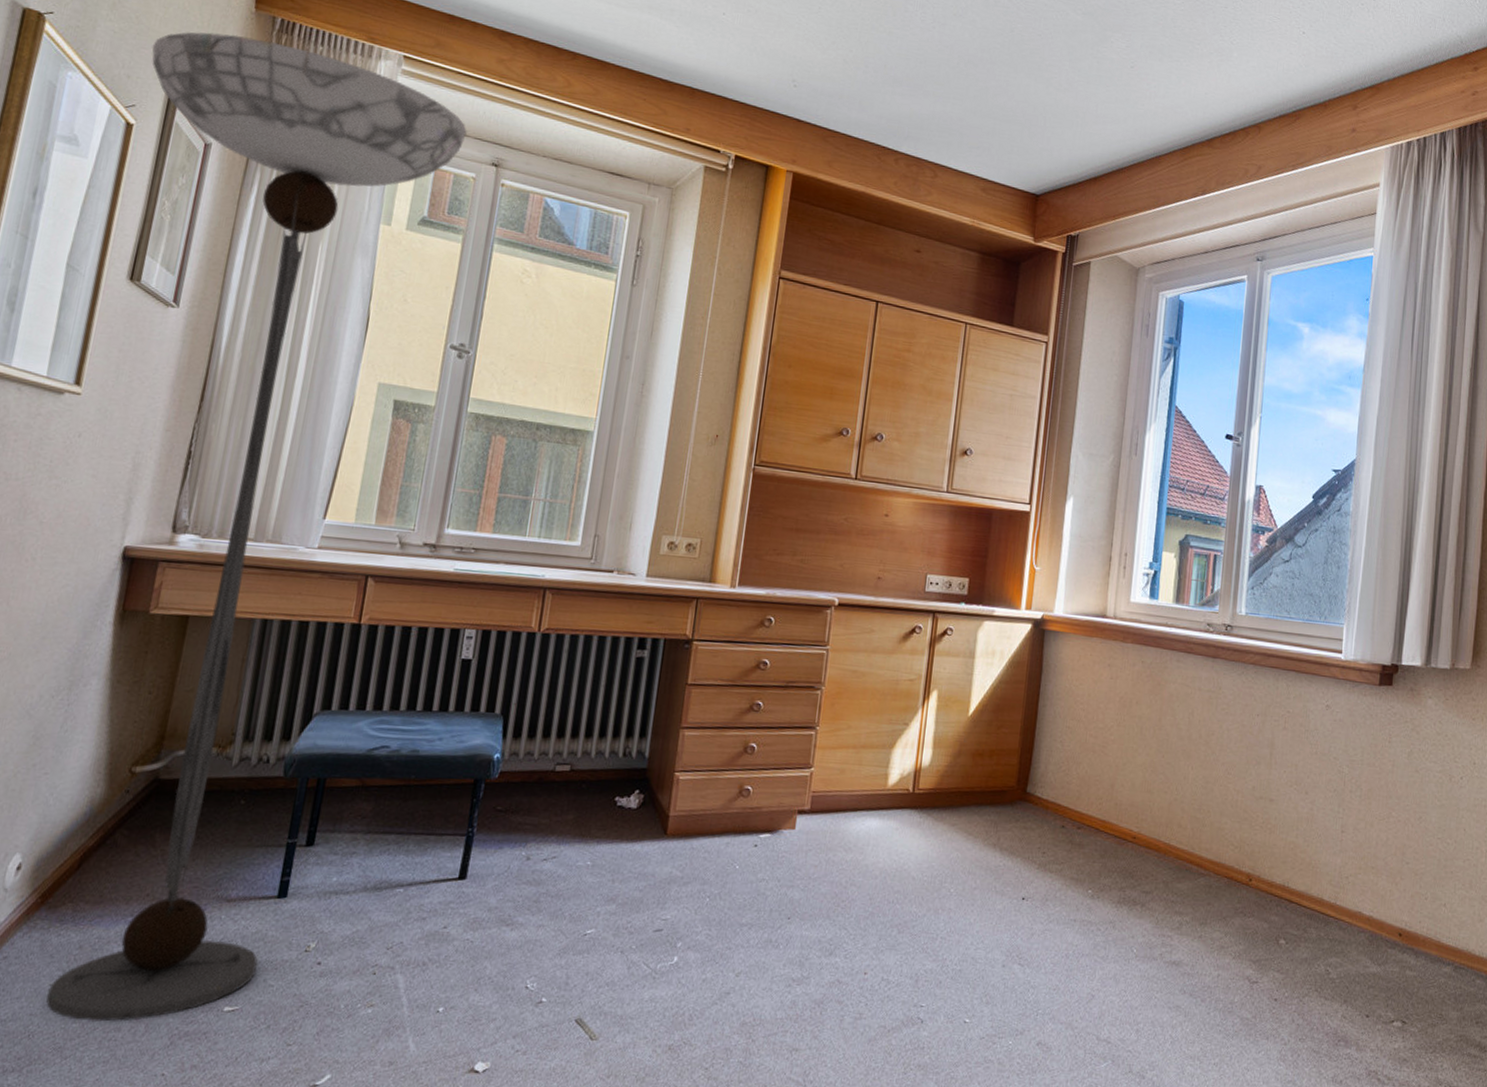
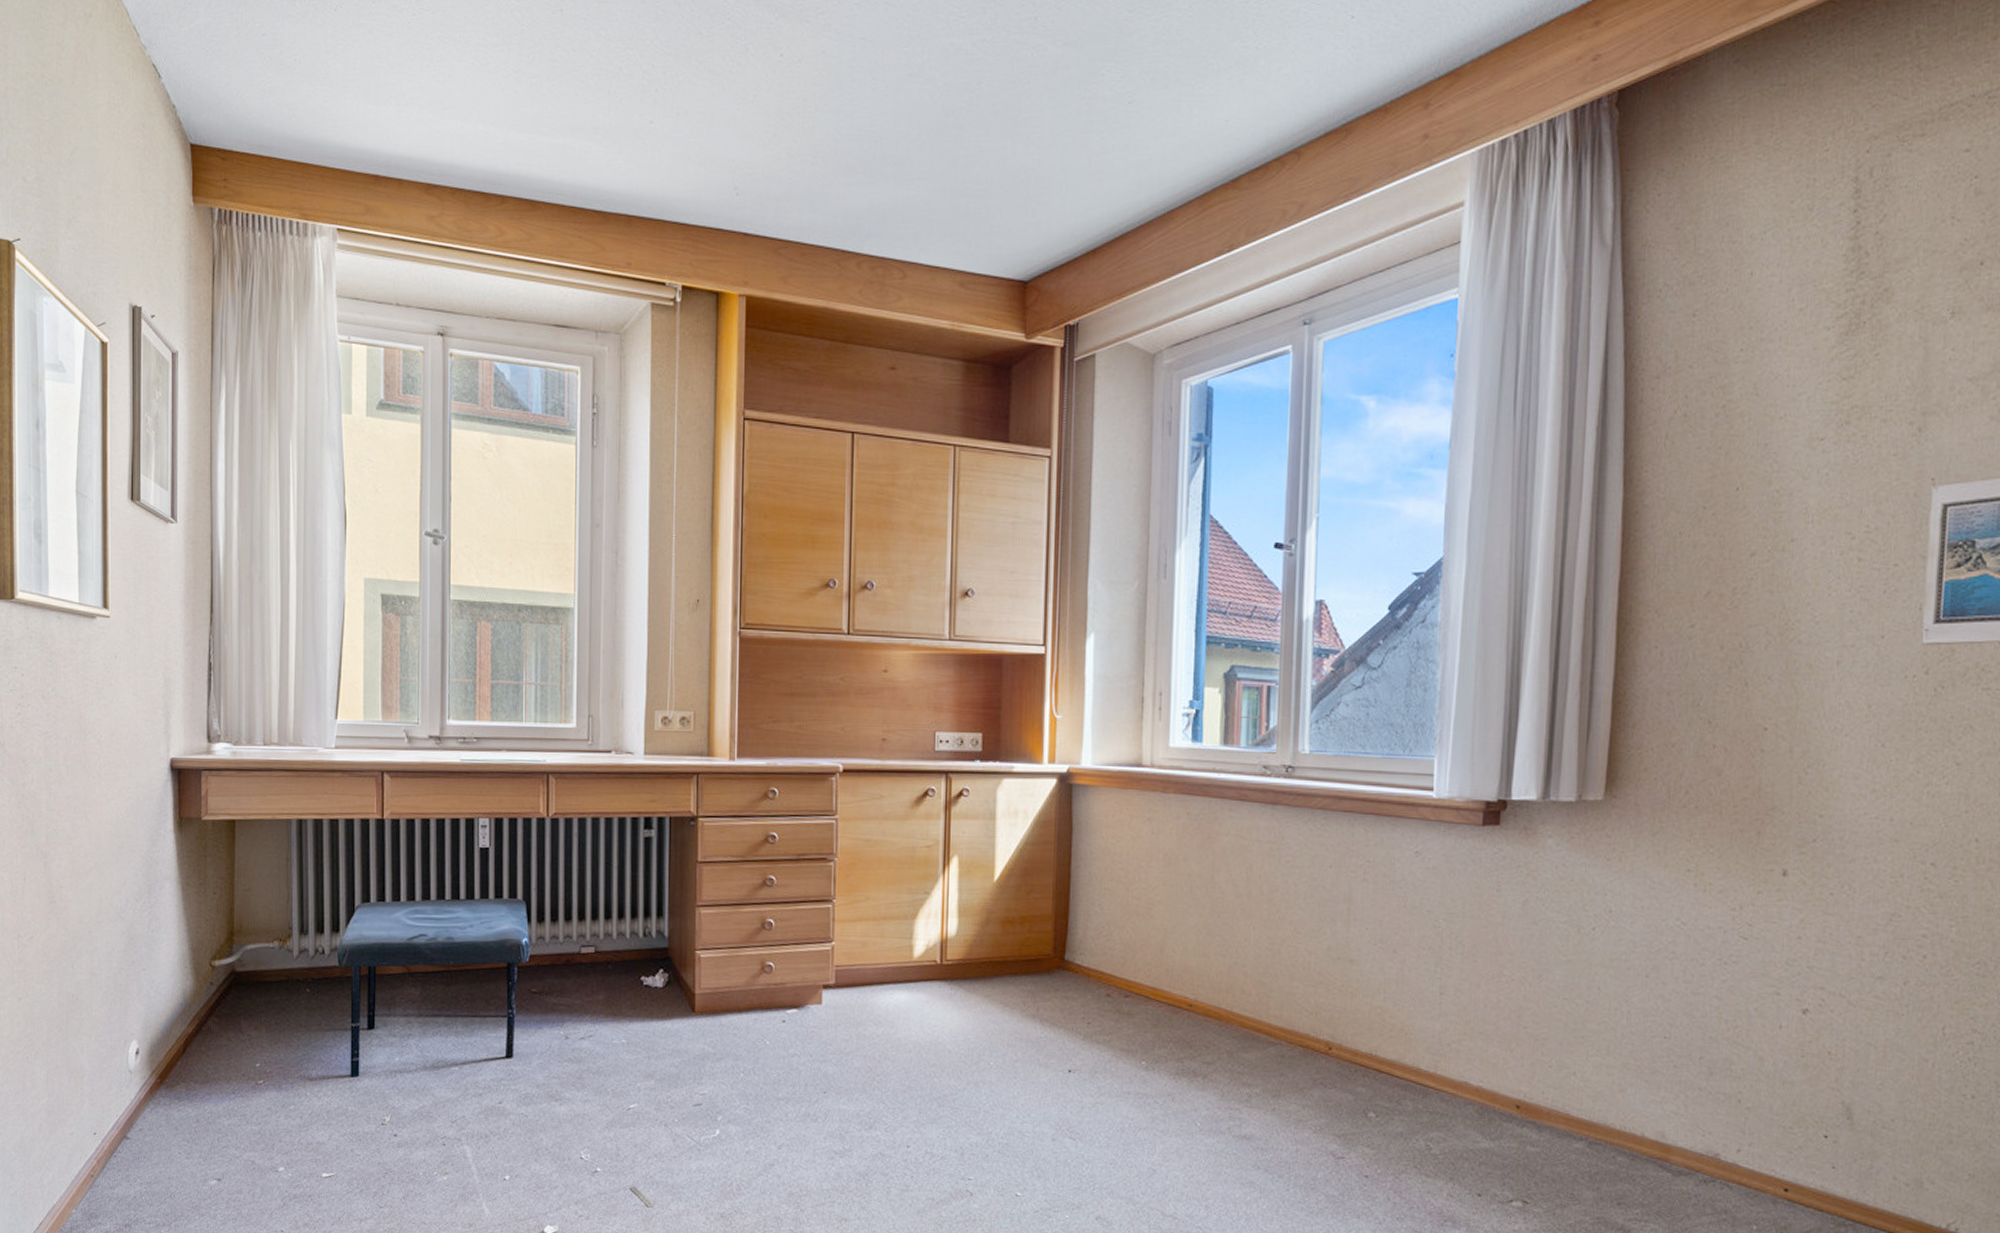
floor lamp: present [46,32,467,1022] -> none [109,233,409,1185]

